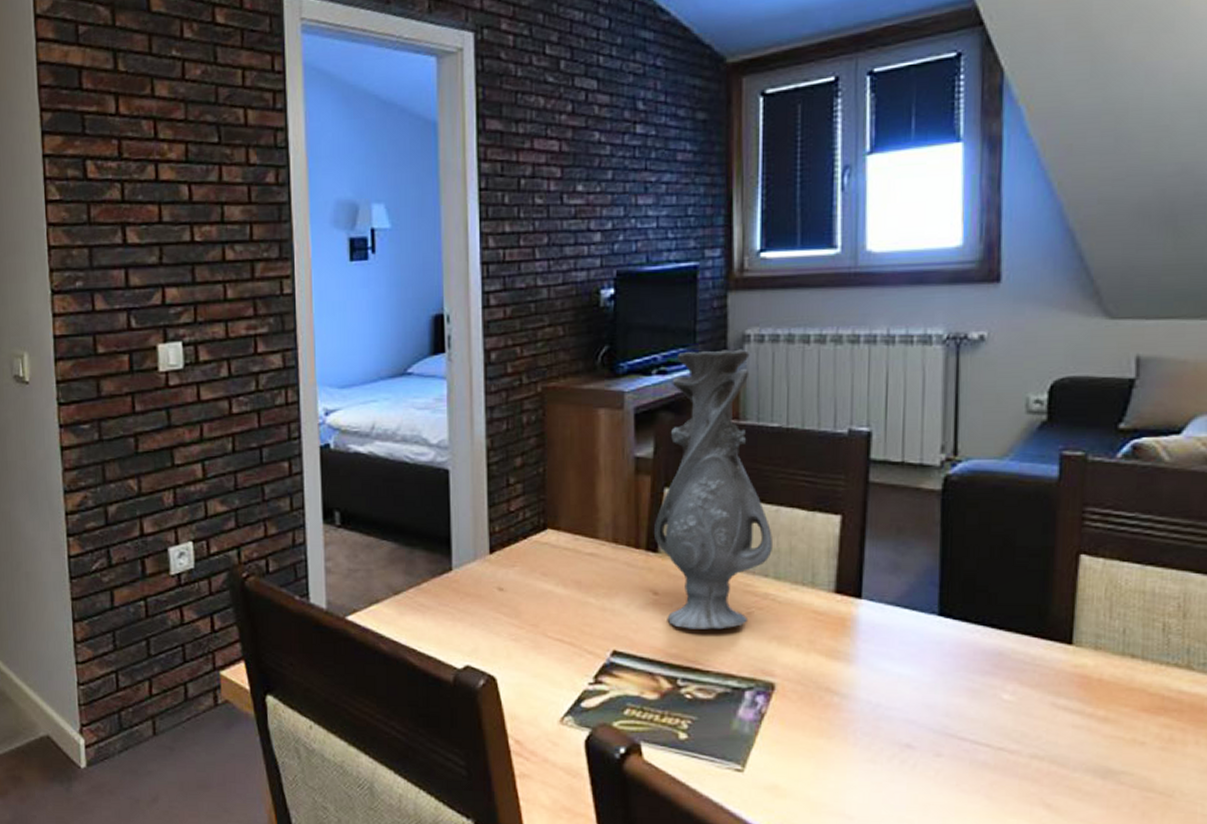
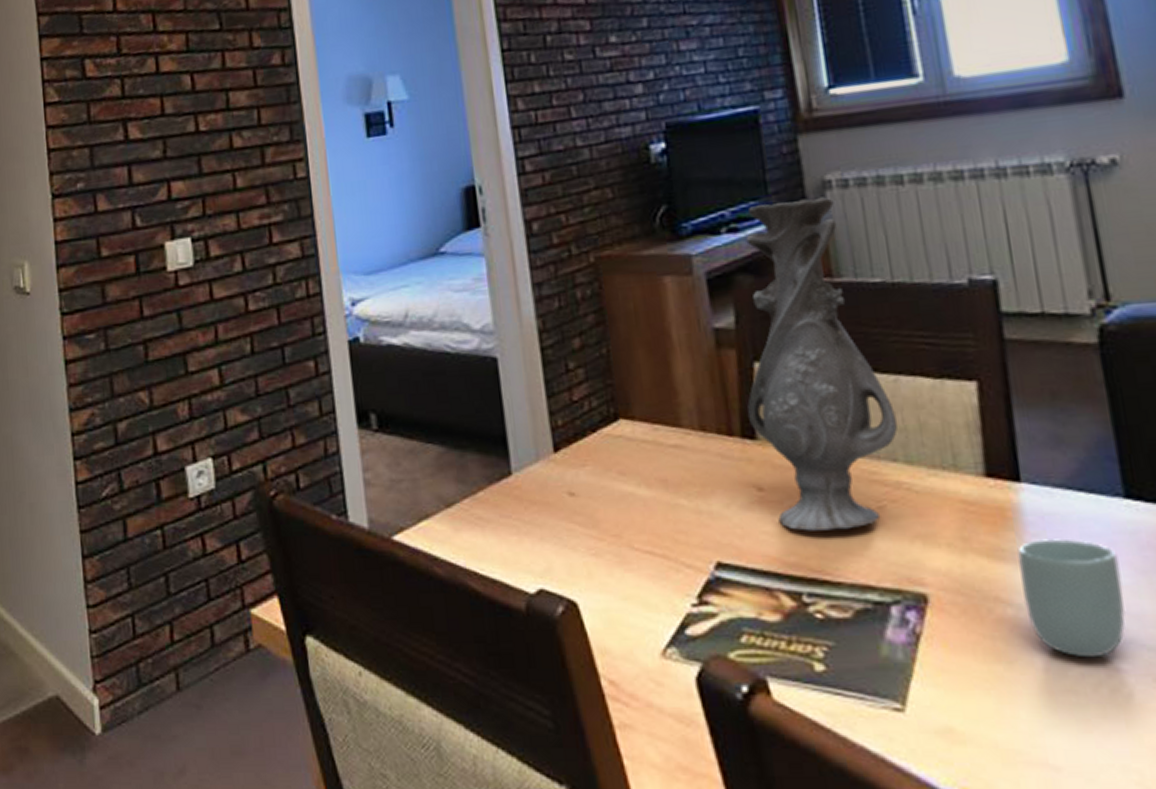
cup: none [848,645,925,737] -> present [1017,538,1126,658]

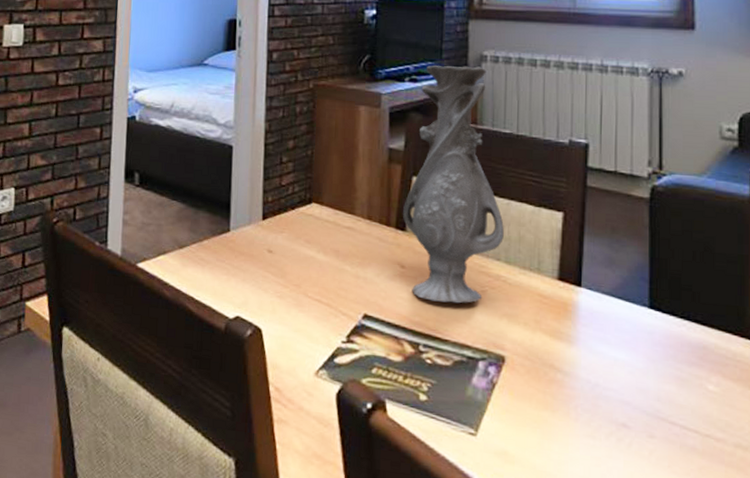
cup: present [1017,538,1126,658] -> none [570,328,637,416]

